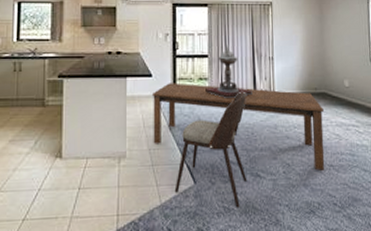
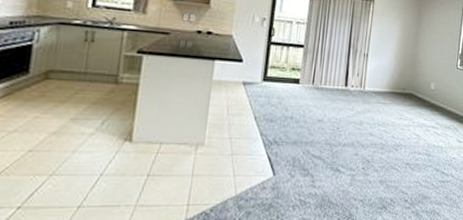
dining table: present [151,83,325,170] -> none [235,70,408,168]
dining chair: present [174,92,247,208] -> none [252,86,338,202]
decorative urn: present [205,44,252,99] -> none [296,35,344,93]

